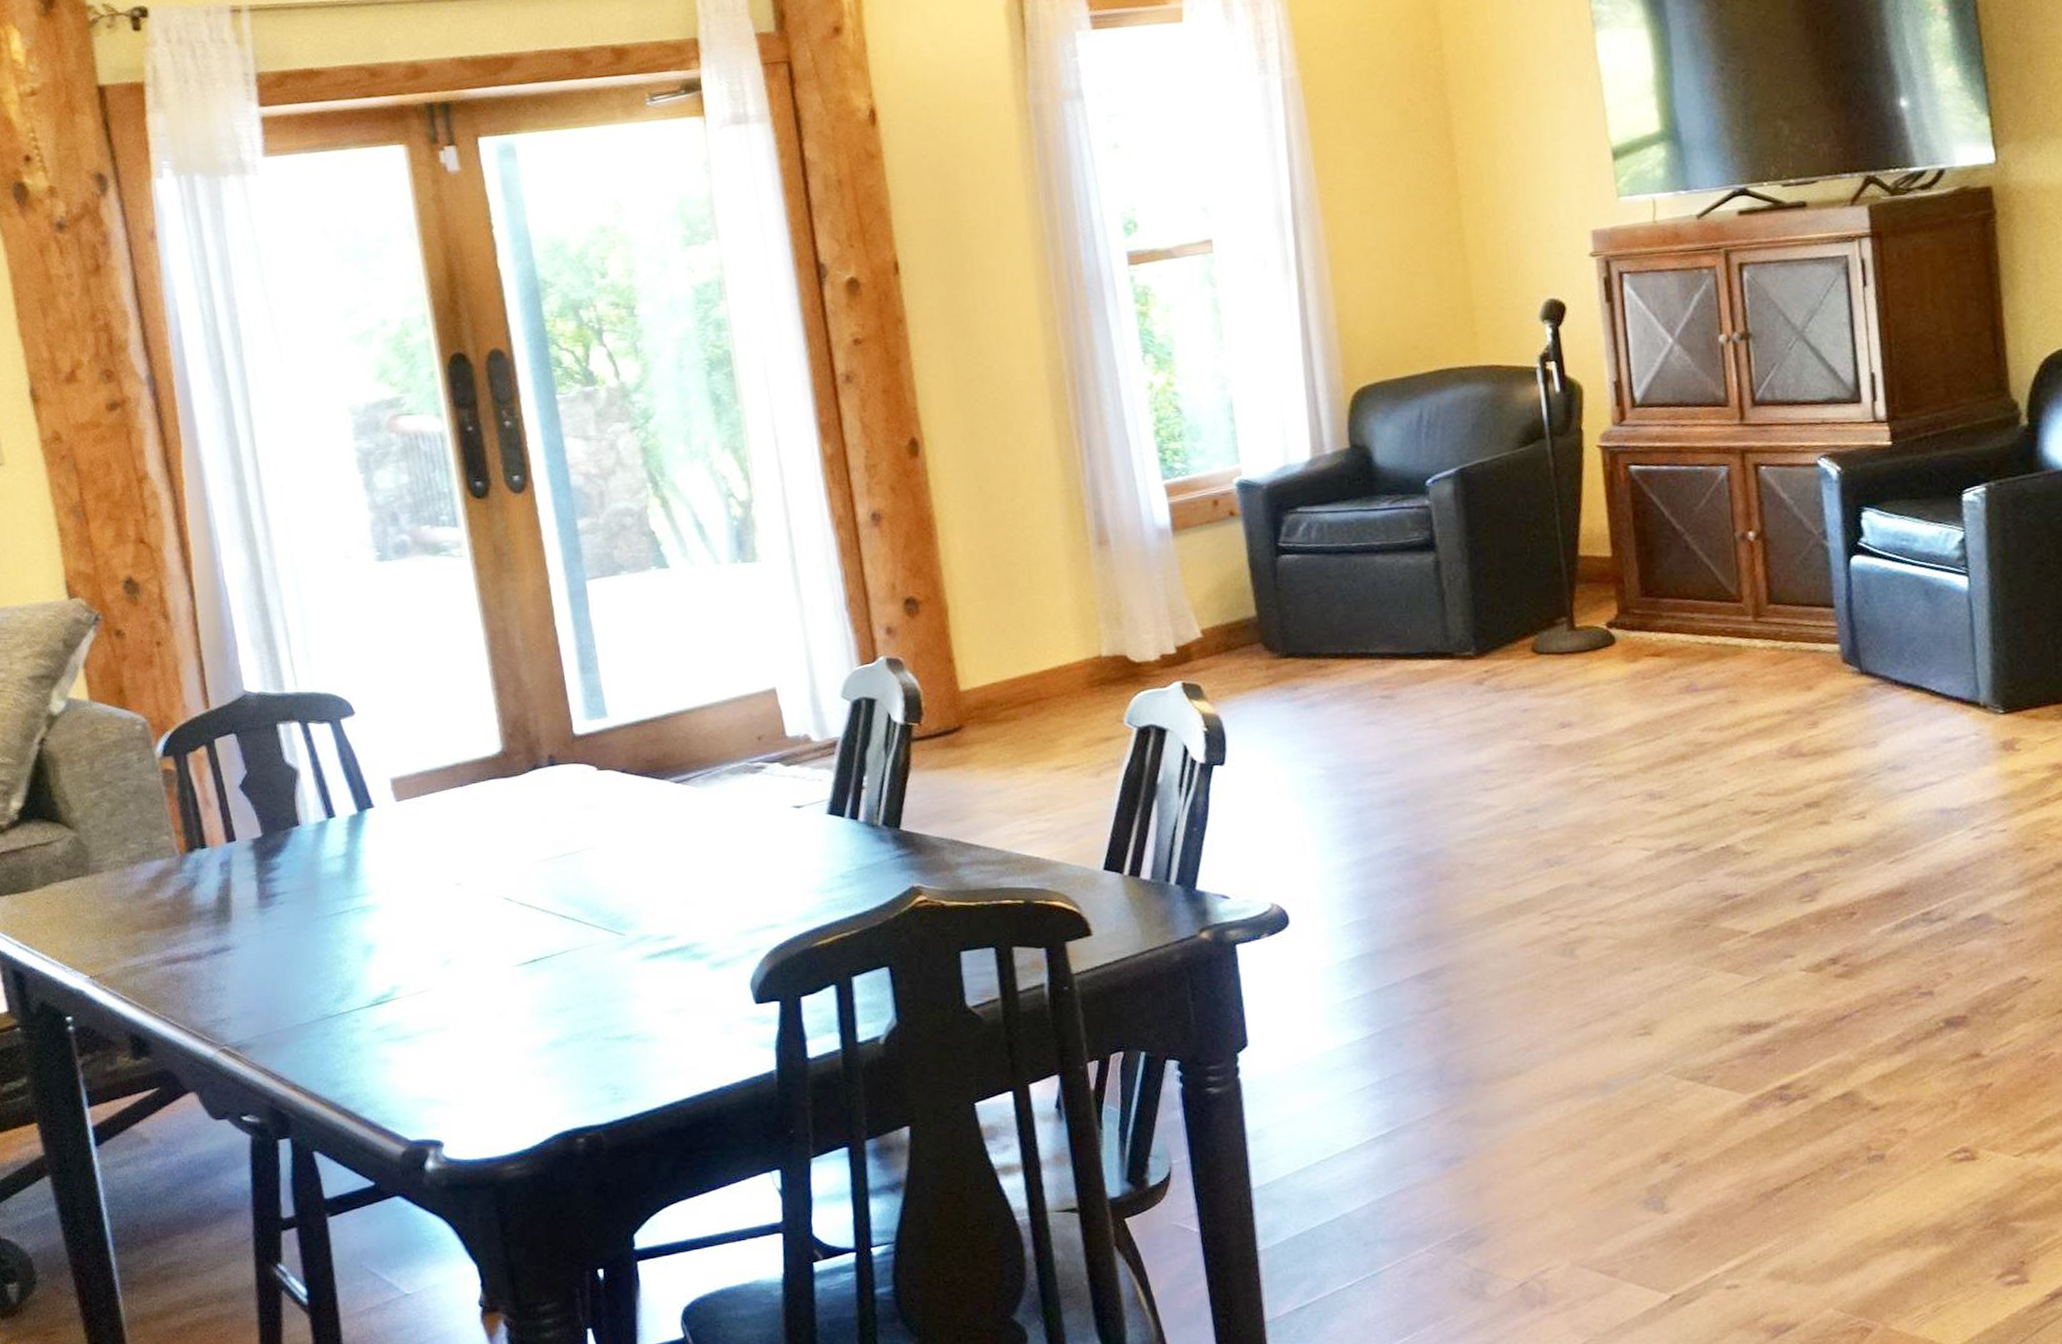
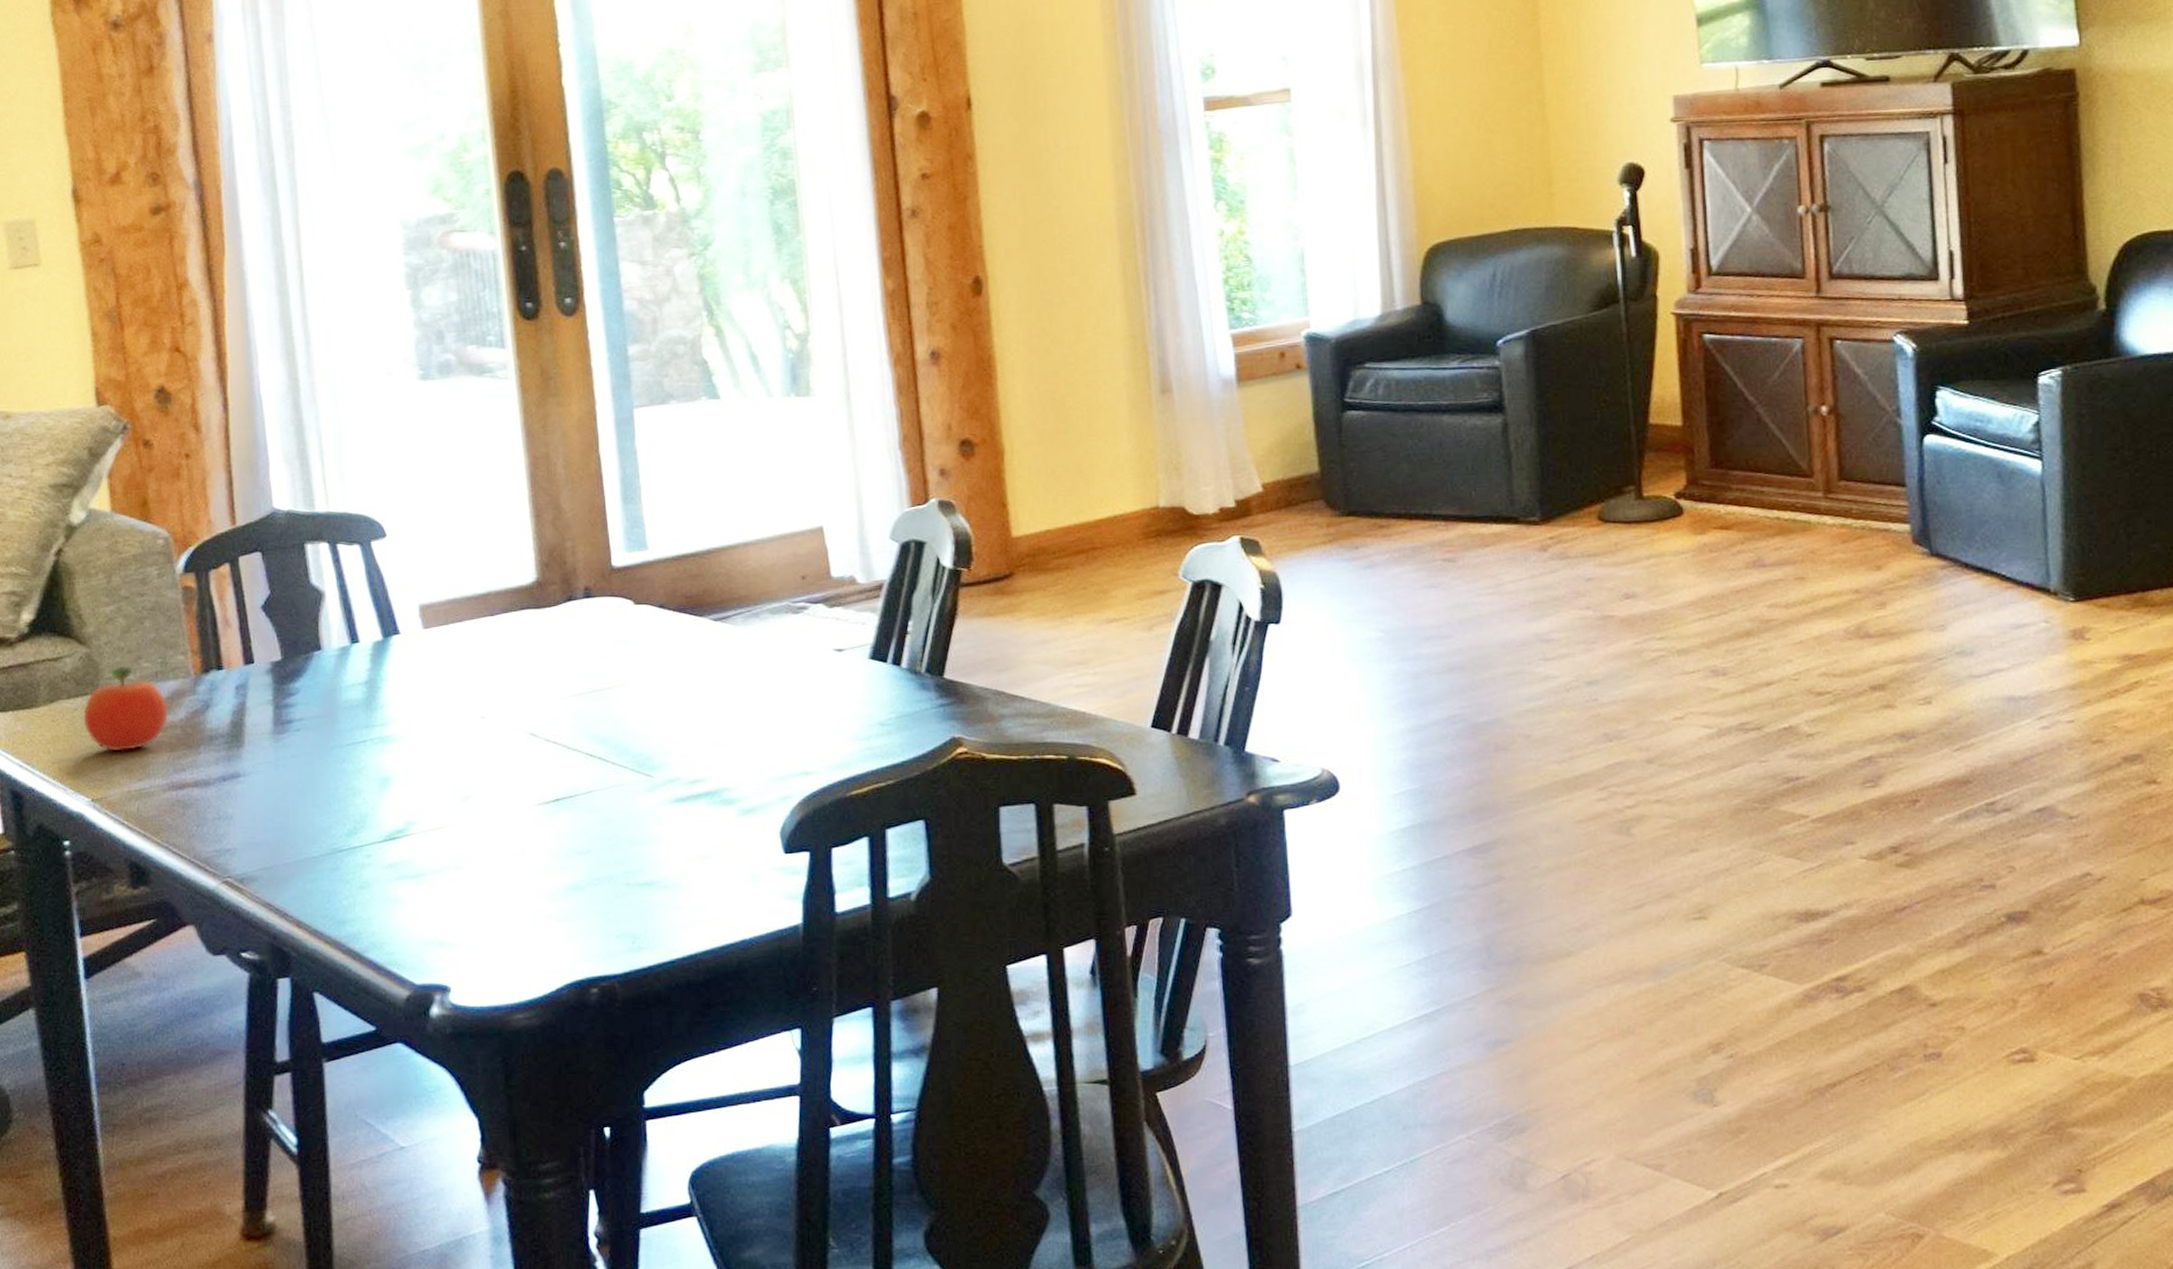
fruit: none [75,847,158,931] -> present [82,665,169,752]

